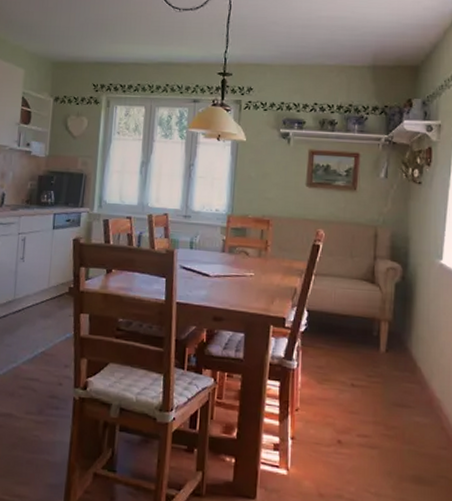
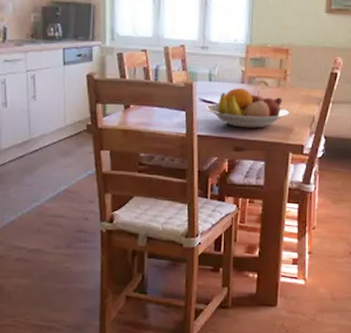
fruit bowl: none [185,256,271,298] -> present [205,87,290,129]

